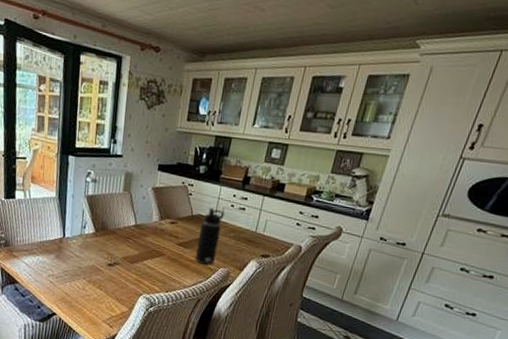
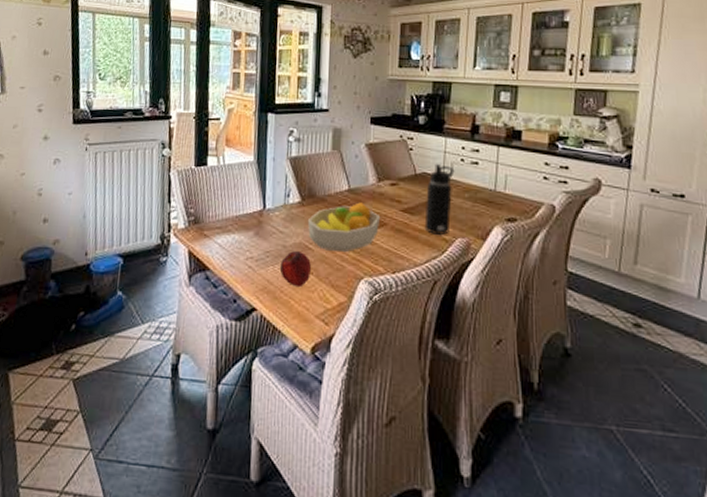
apple: none [75,271,101,300] -> present [279,251,311,288]
fruit bowl: none [99,236,160,275] -> present [307,202,381,253]

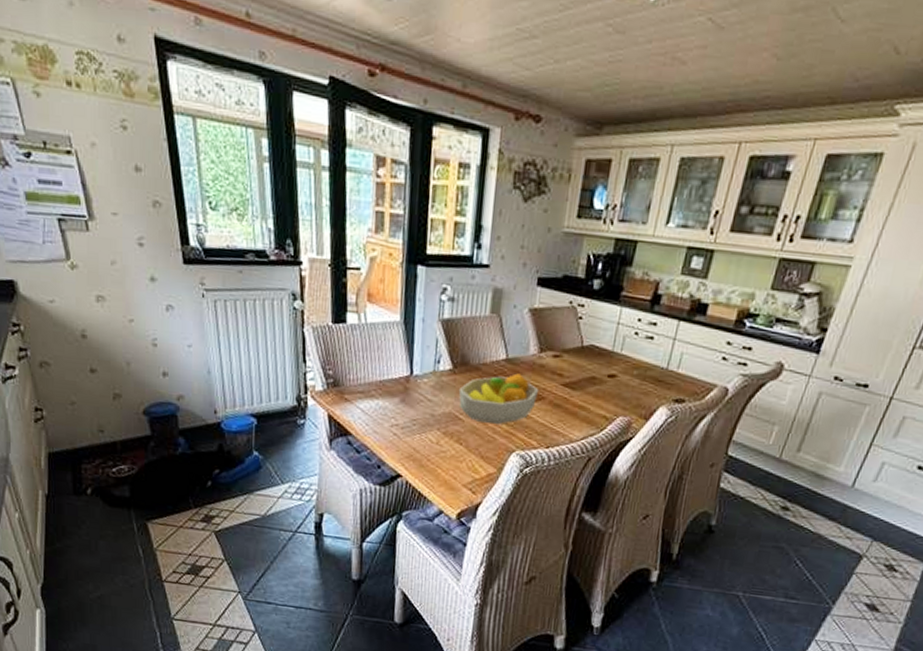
apple: present [279,251,311,288] -> none [426,420,461,457]
water bottle: present [424,163,455,236] -> none [585,335,627,413]

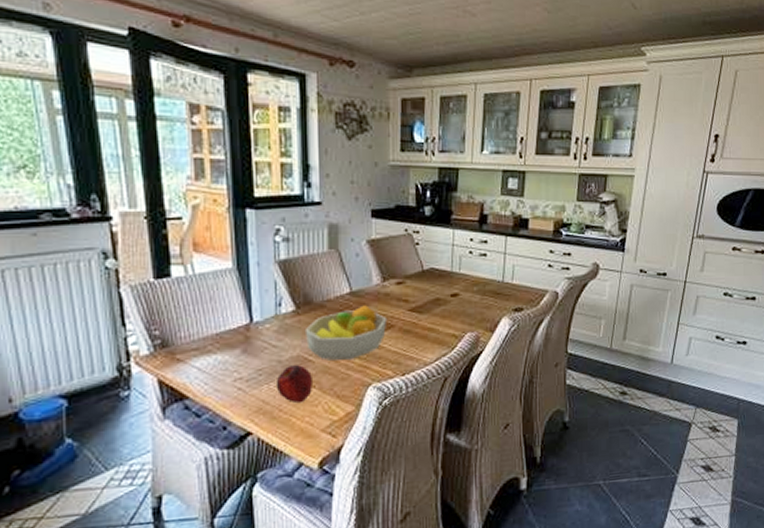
apple: none [426,420,461,457] -> present [275,365,312,404]

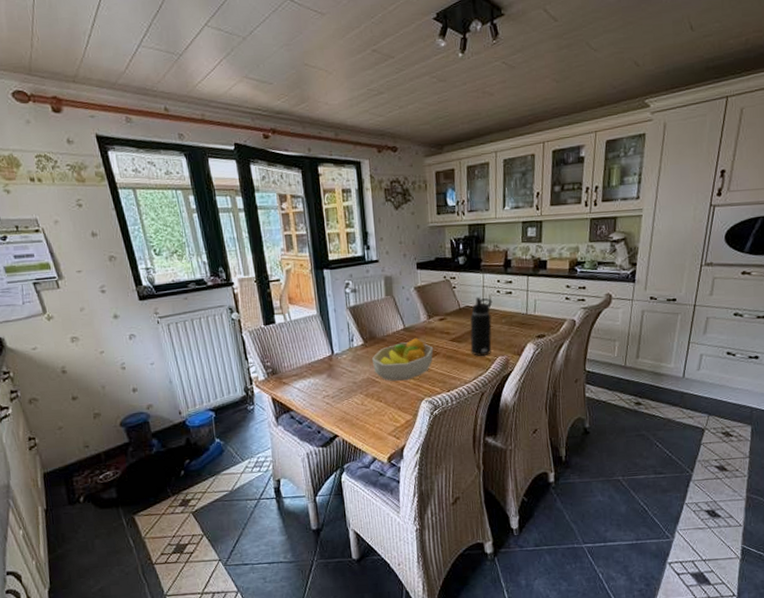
apple: present [275,365,312,404] -> none [353,385,380,414]
water bottle: none [433,257,463,333] -> present [469,296,493,357]

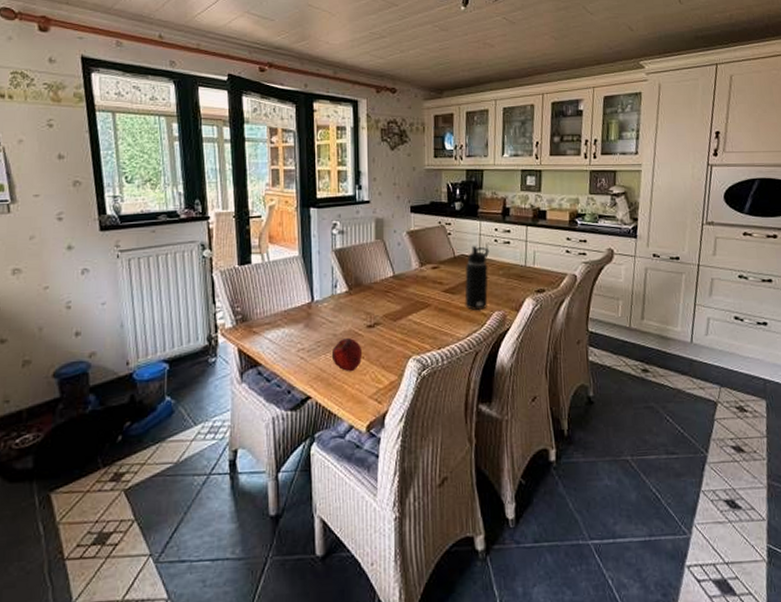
apple: none [353,385,380,414] -> present [331,338,362,372]
fruit bowl: present [371,338,434,381] -> none [355,287,425,335]

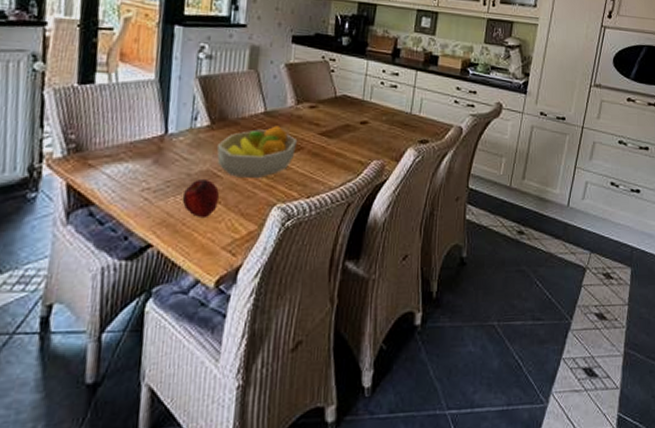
fruit bowl: none [355,287,425,335] -> present [216,126,298,179]
water bottle: present [464,245,490,311] -> none [341,85,375,159]

